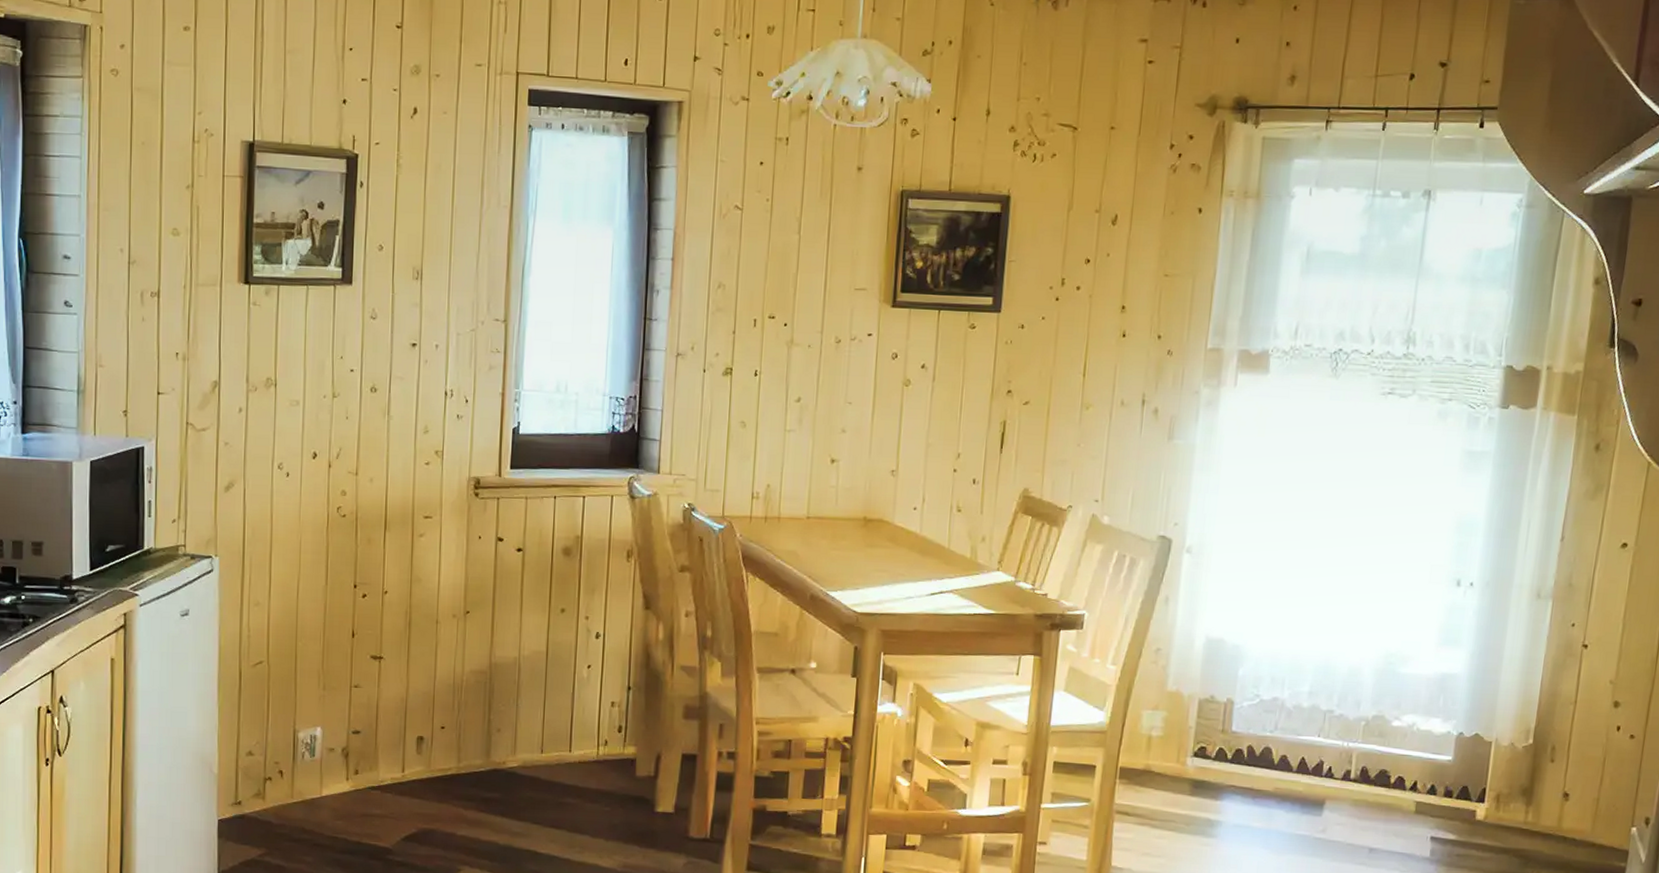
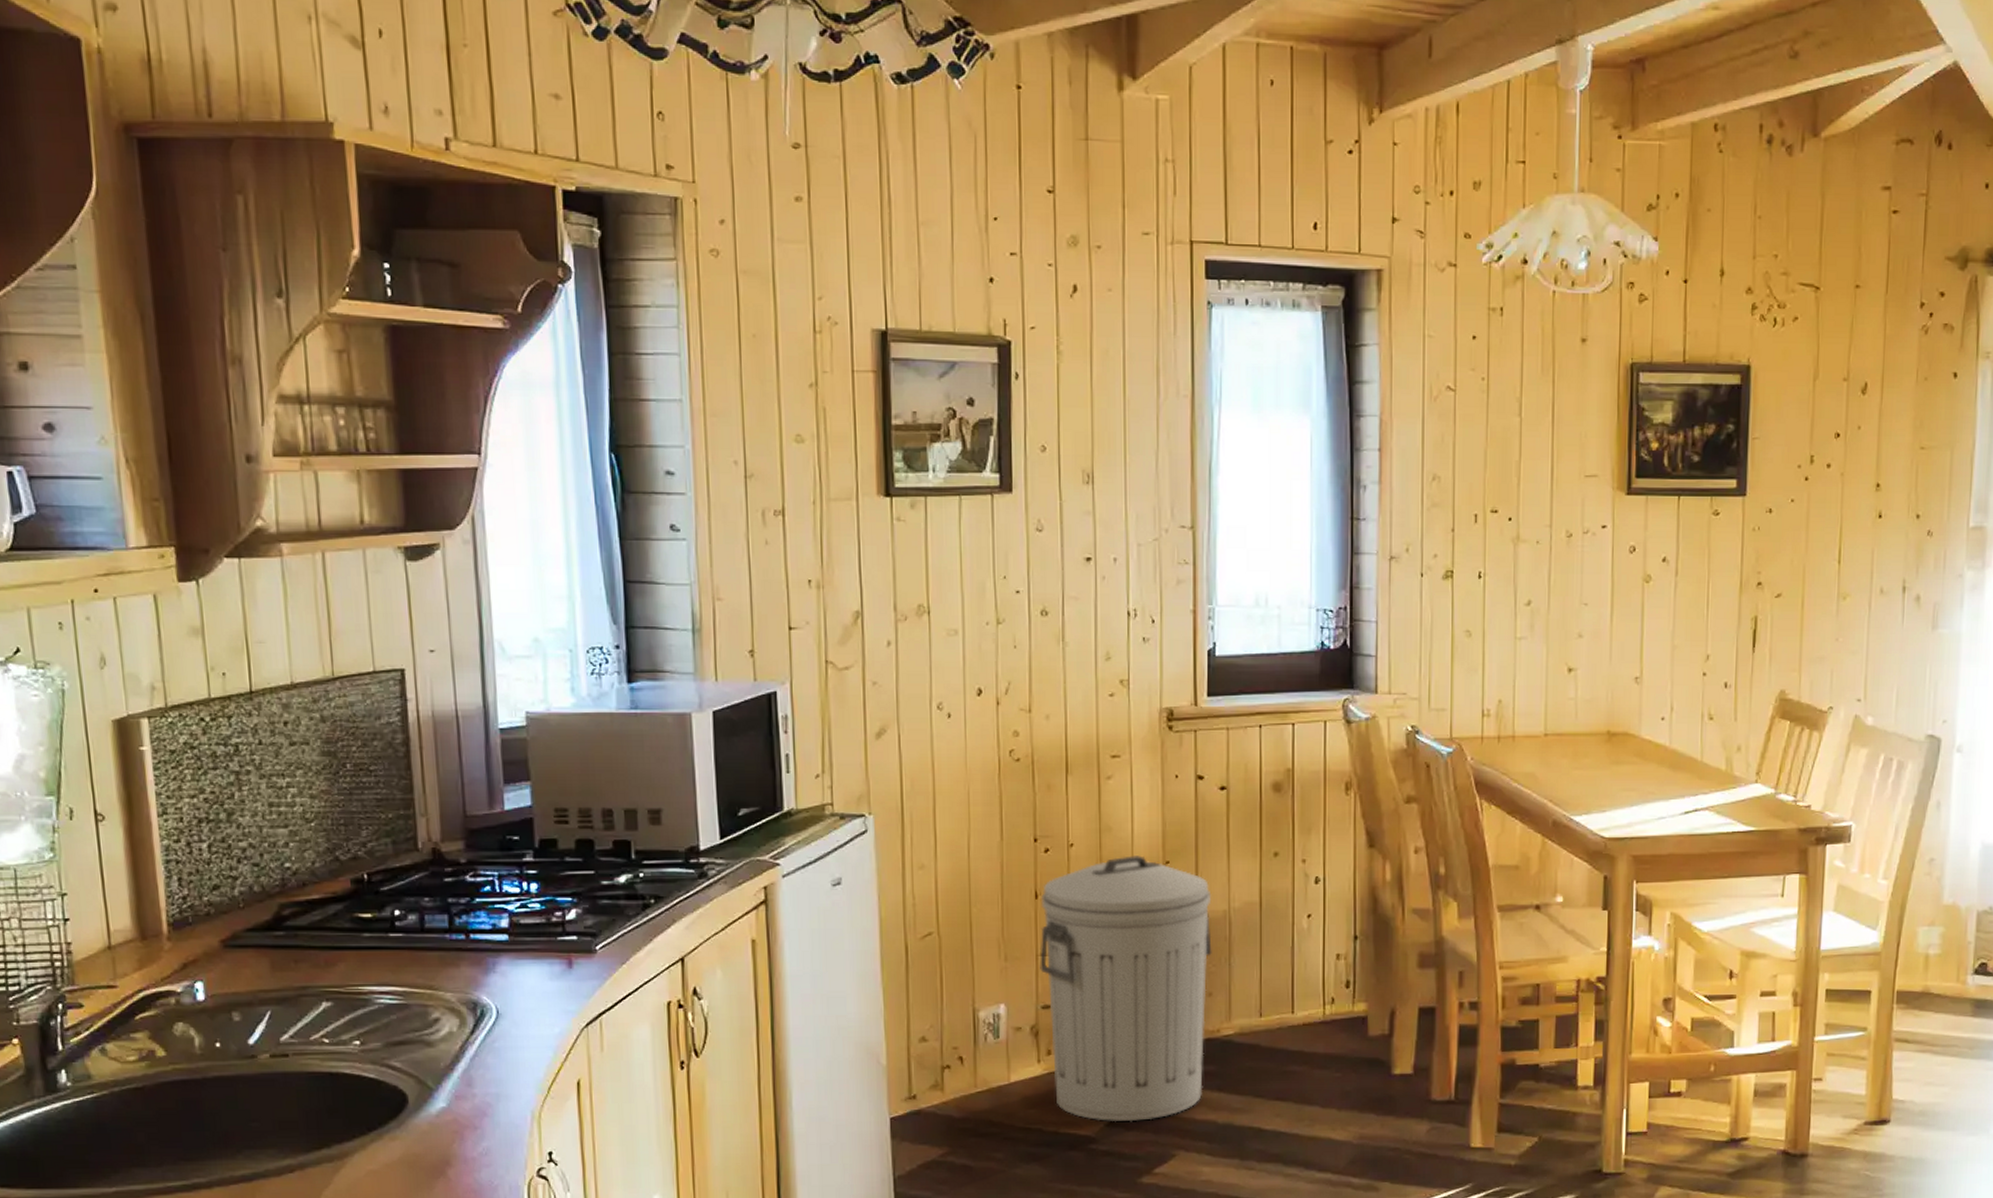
trash can: none [353,604,505,838] -> present [1039,855,1212,1122]

